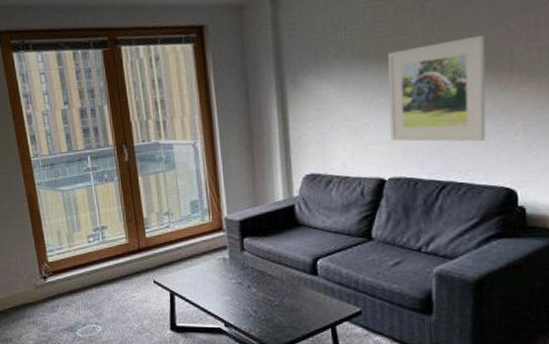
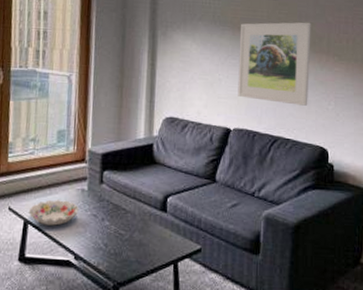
decorative bowl: none [173,270,223,296] -> present [28,199,79,226]

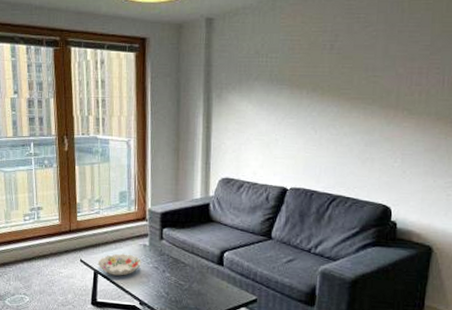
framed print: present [237,22,311,106] -> none [295,75,379,164]

